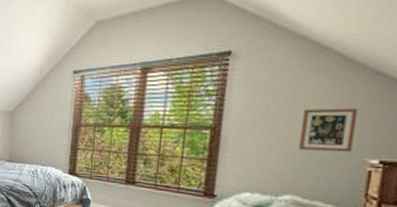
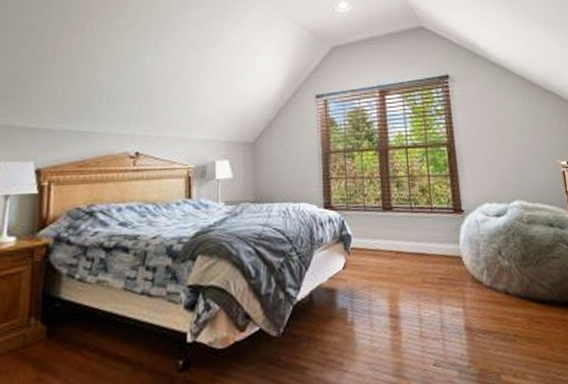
picture frame: present [299,108,358,152] -> none [510,120,548,158]

